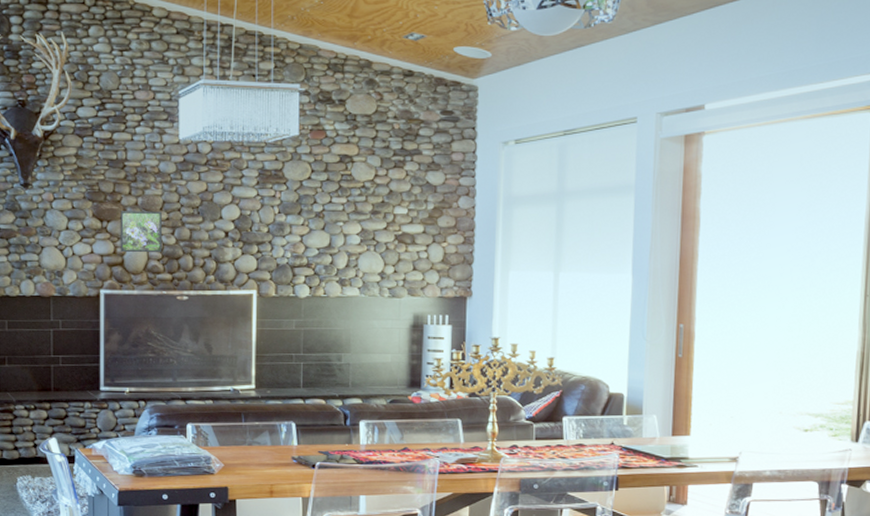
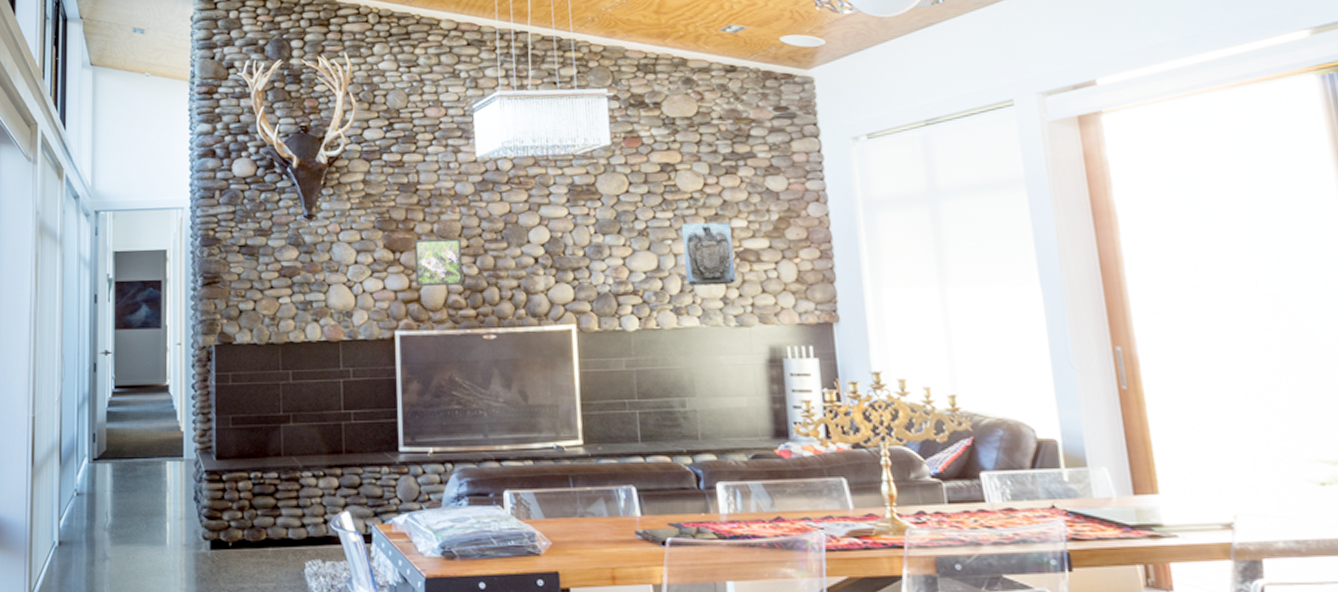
wall sculpture: none [352,208,394,262] -> present [681,221,737,286]

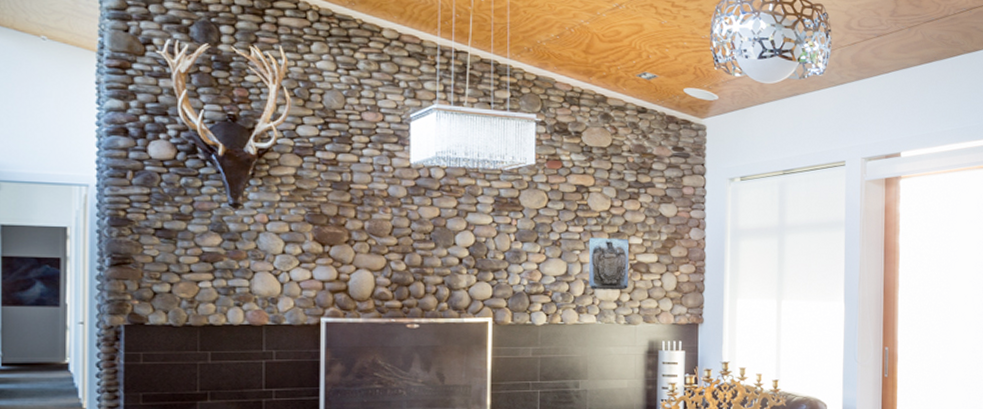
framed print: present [414,238,464,287] -> none [344,235,392,280]

